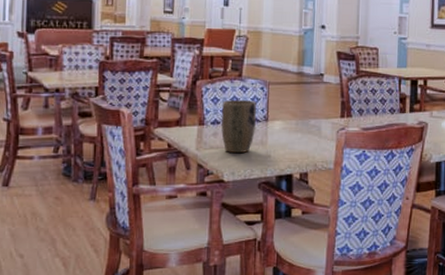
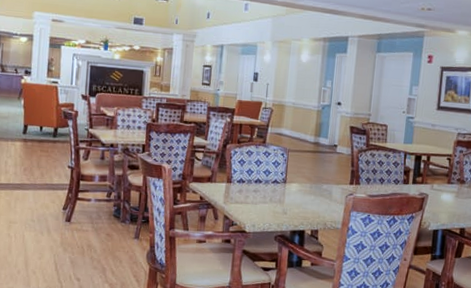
plant pot: present [221,99,256,154] -> none [245,162,277,209]

